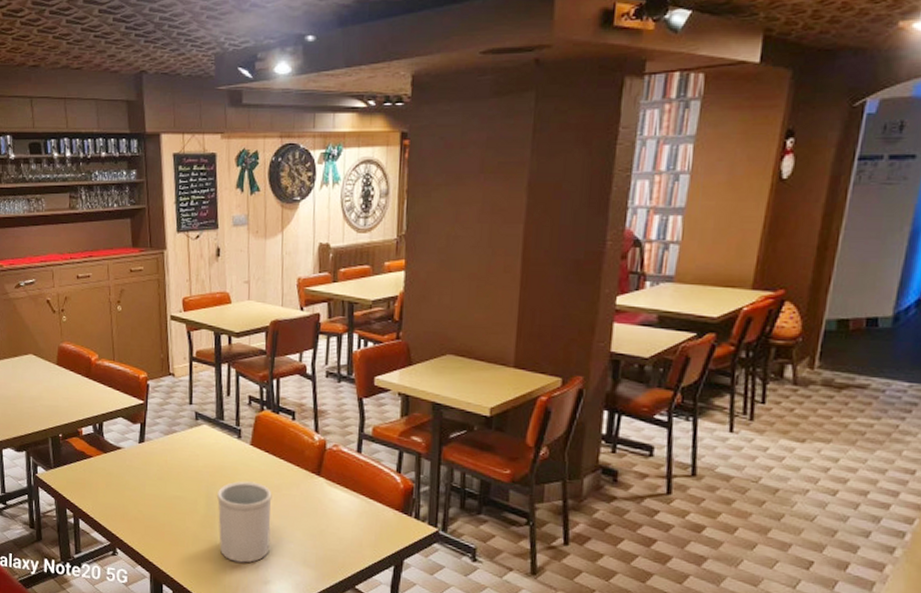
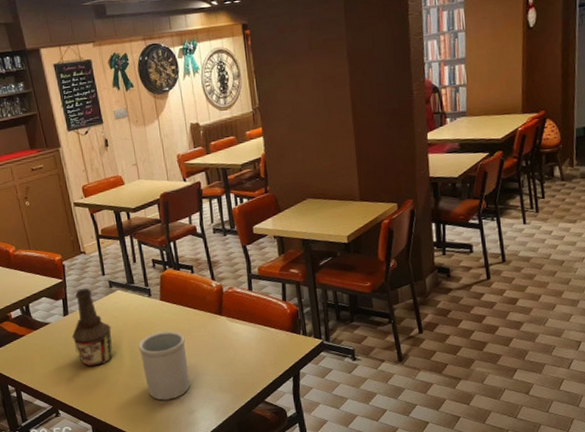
bottle: none [144,415,190,507] -> present [71,288,113,366]

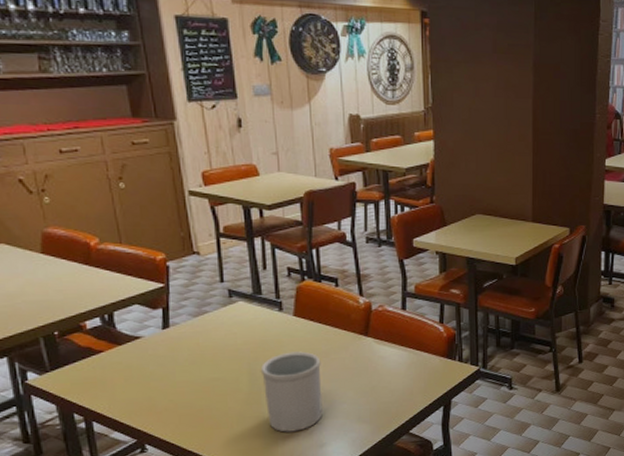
bottle: present [71,288,113,366] -> none [171,296,227,391]

